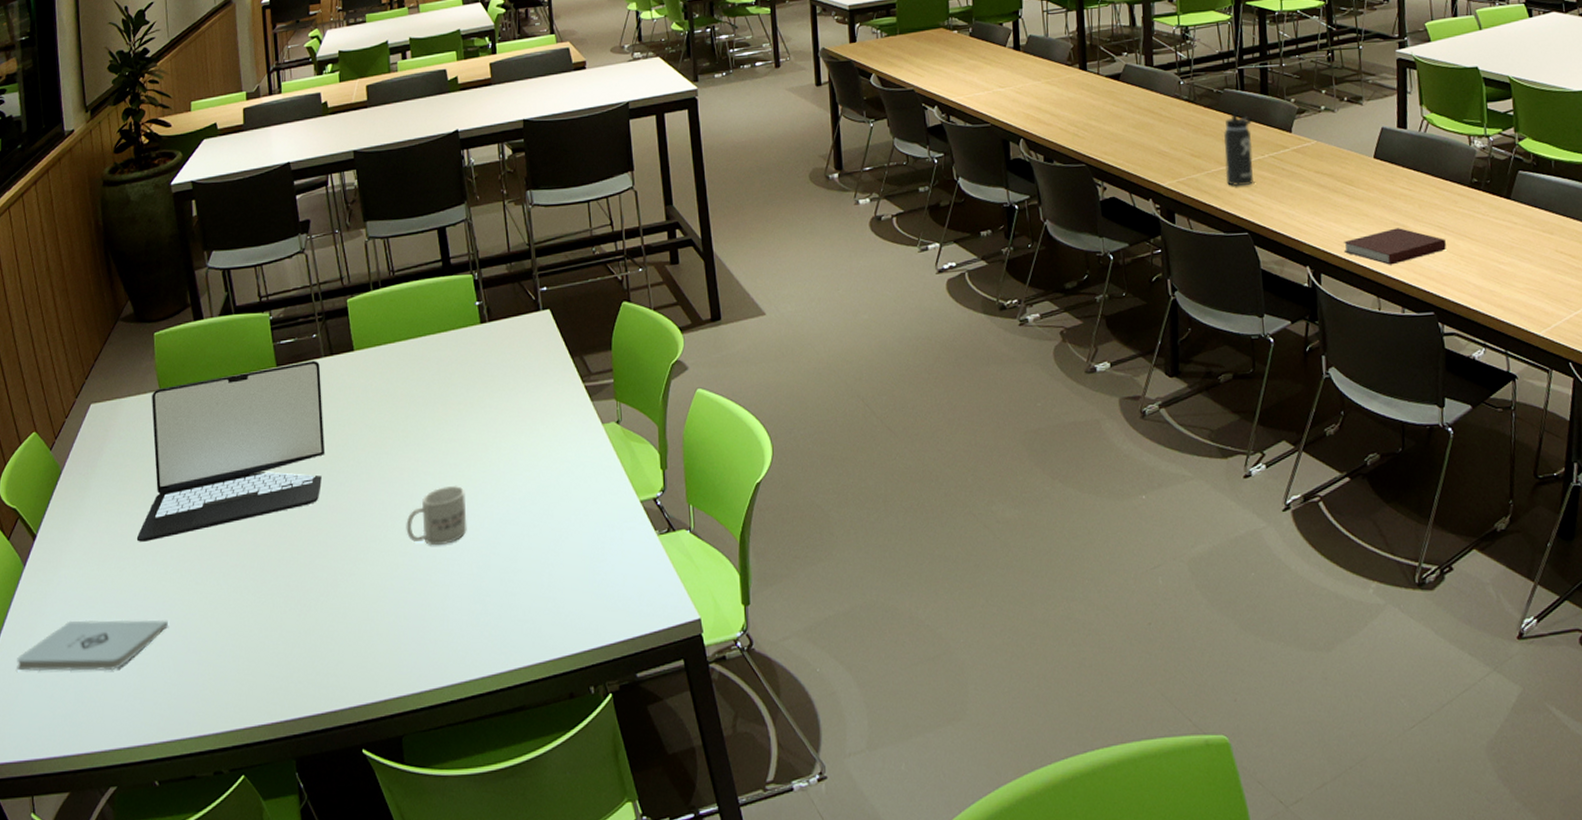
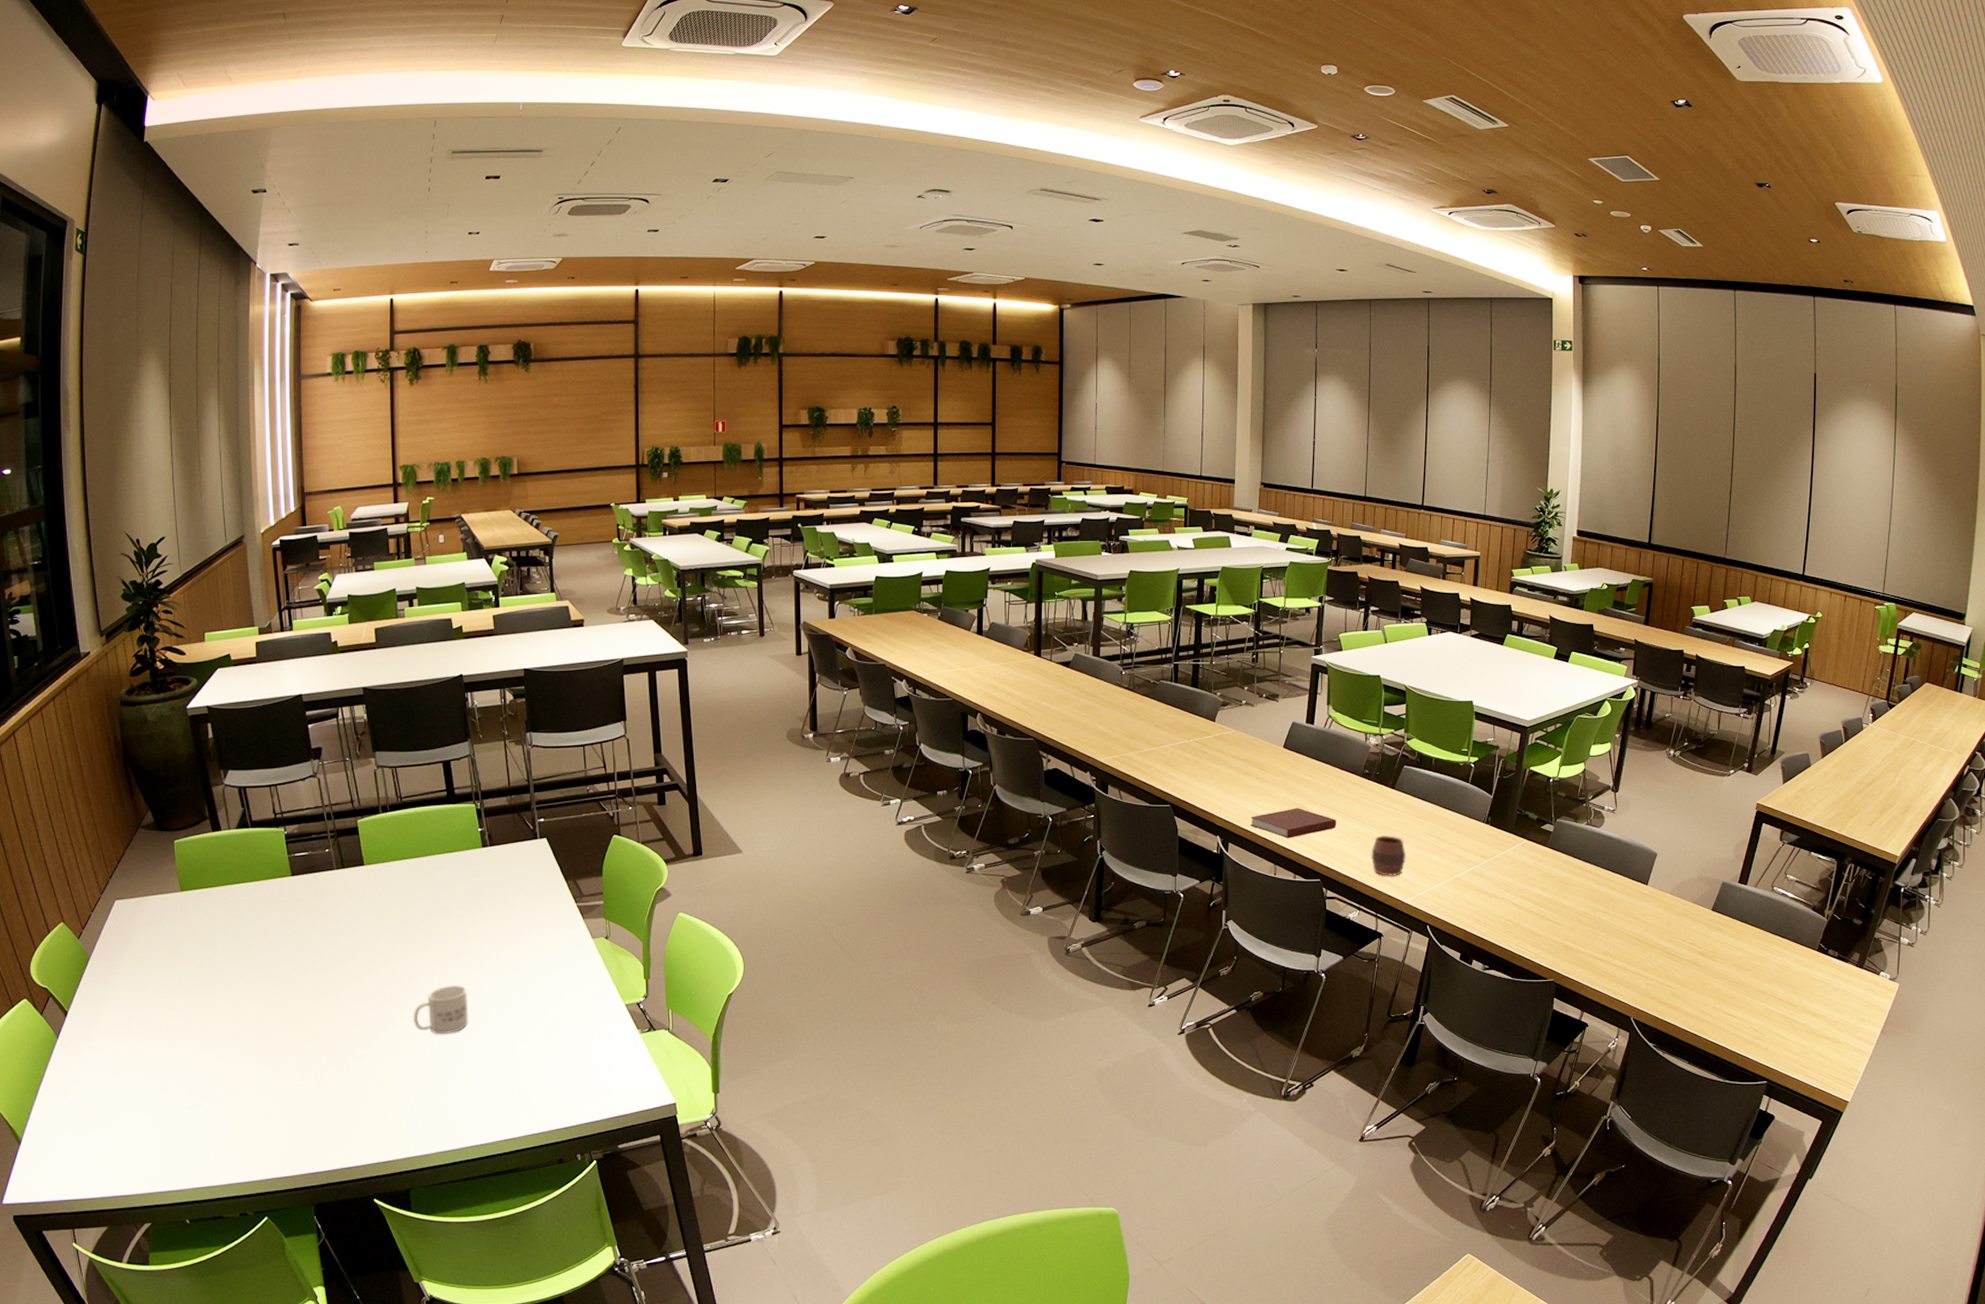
notepad: present [17,619,168,672] -> none [54,1085,194,1129]
laptop: present [136,360,325,542] -> none [163,872,338,1021]
thermos bottle: present [1224,107,1253,187] -> none [1154,697,1182,765]
cup: none [1491,254,1535,305] -> present [1371,834,1407,877]

